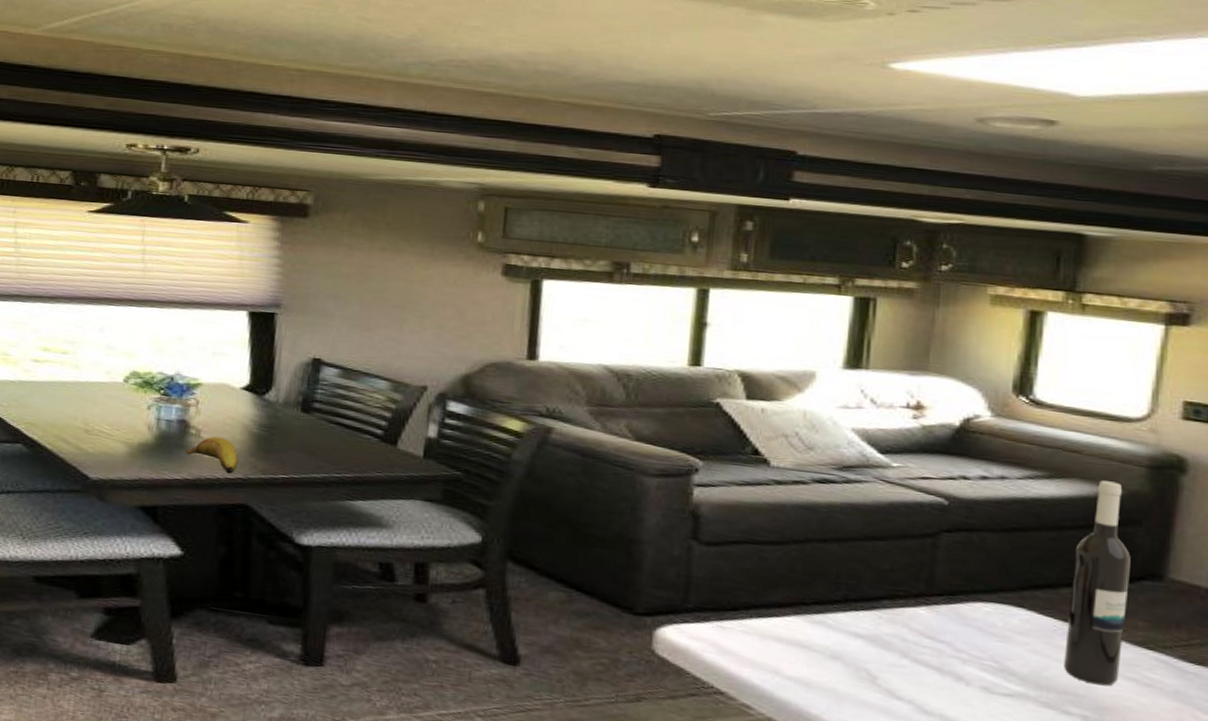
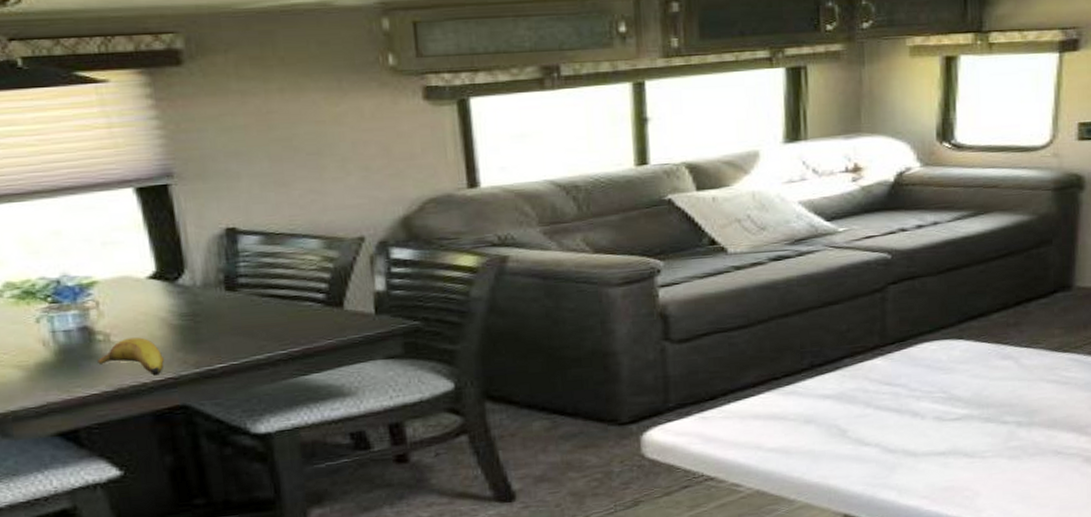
wine bottle: present [1064,480,1131,686] -> none [998,208,1045,393]

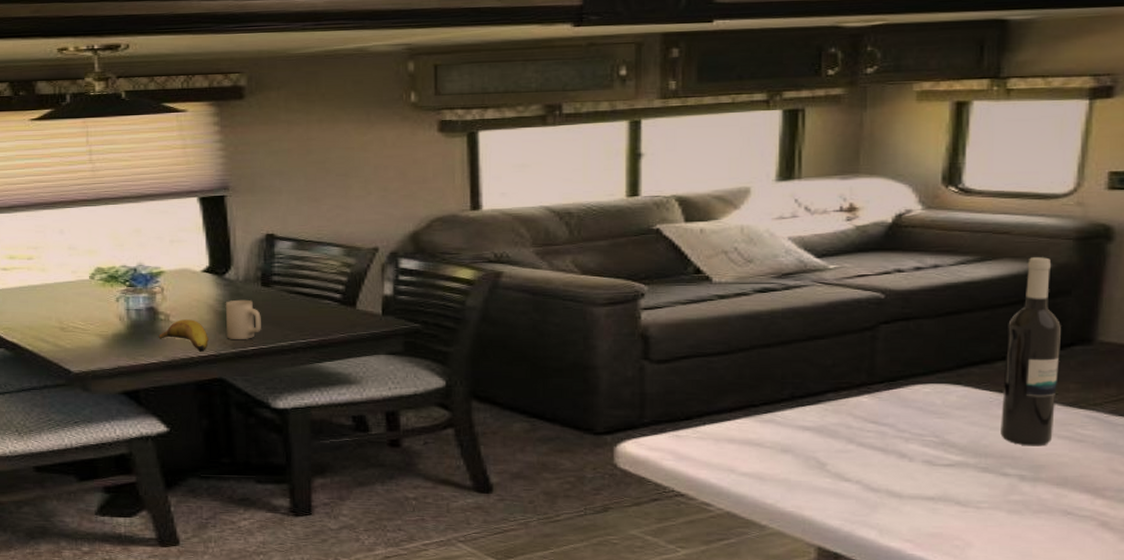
mug: none [181,308,230,358] -> present [225,299,261,340]
wine bottle: none [998,208,1045,393] -> present [1000,257,1061,446]

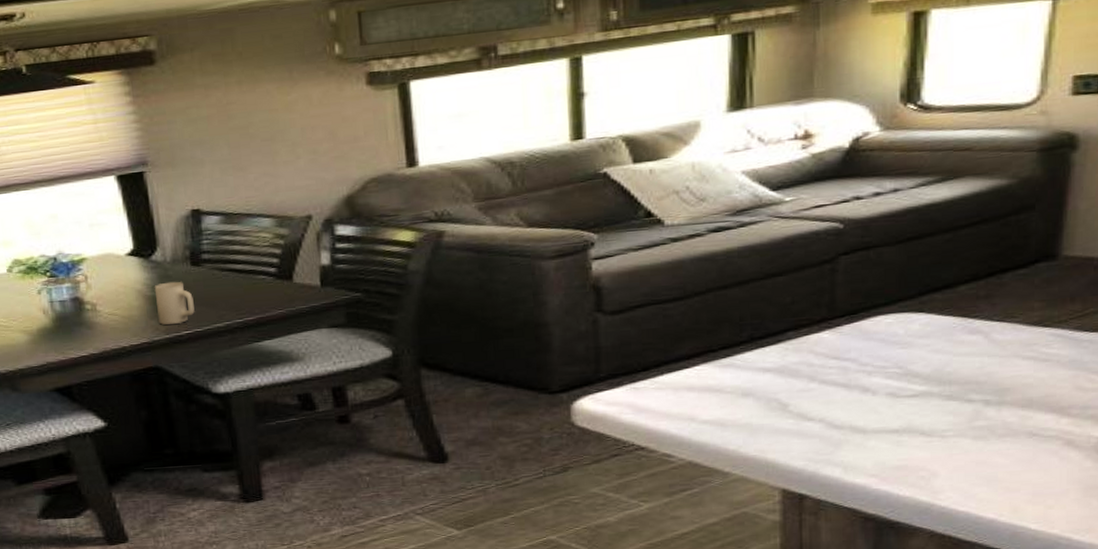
fruit: present [158,319,209,351] -> none [86,307,140,340]
wine bottle: present [1000,257,1061,446] -> none [964,172,1025,370]

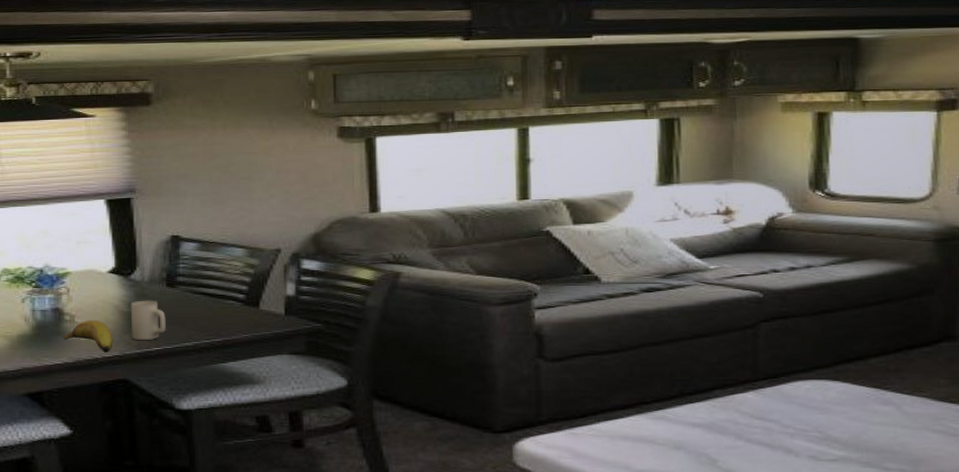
fruit: none [86,307,140,340] -> present [63,320,113,352]

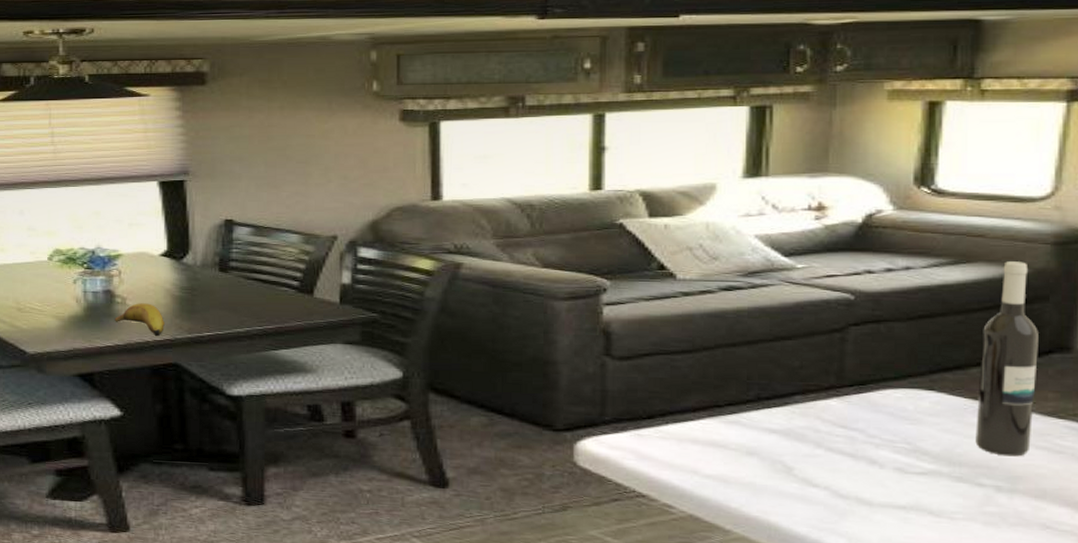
mug: present [130,300,166,341] -> none [182,284,218,326]
wine bottle: none [878,258,929,441] -> present [975,261,1038,457]

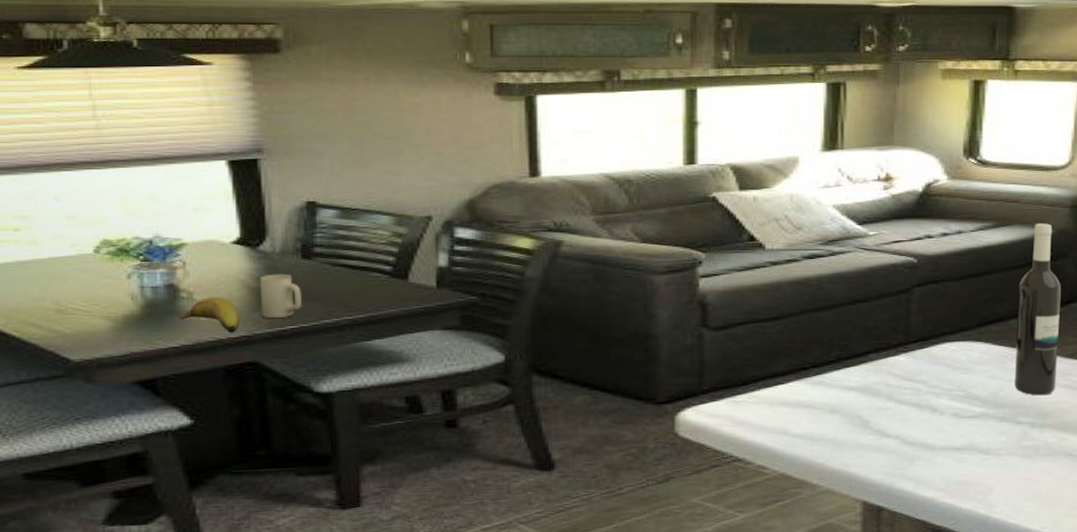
mug: none [182,284,218,326] -> present [259,273,302,319]

